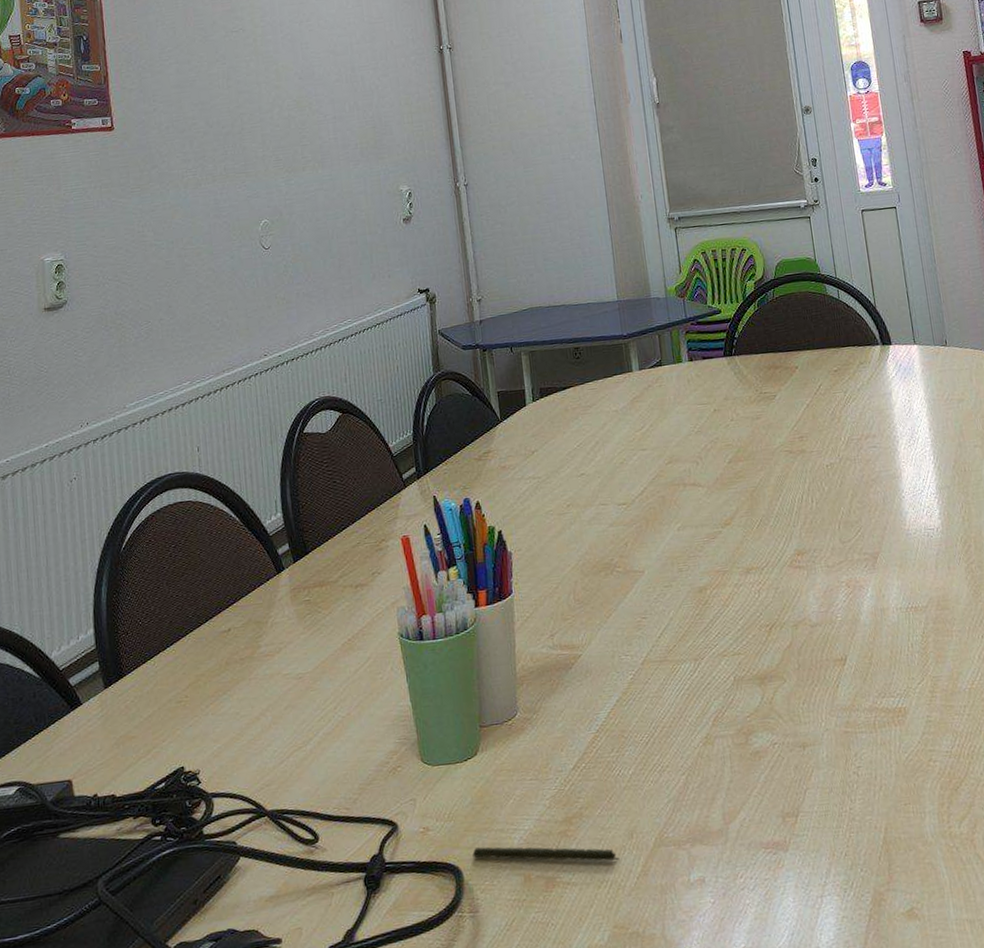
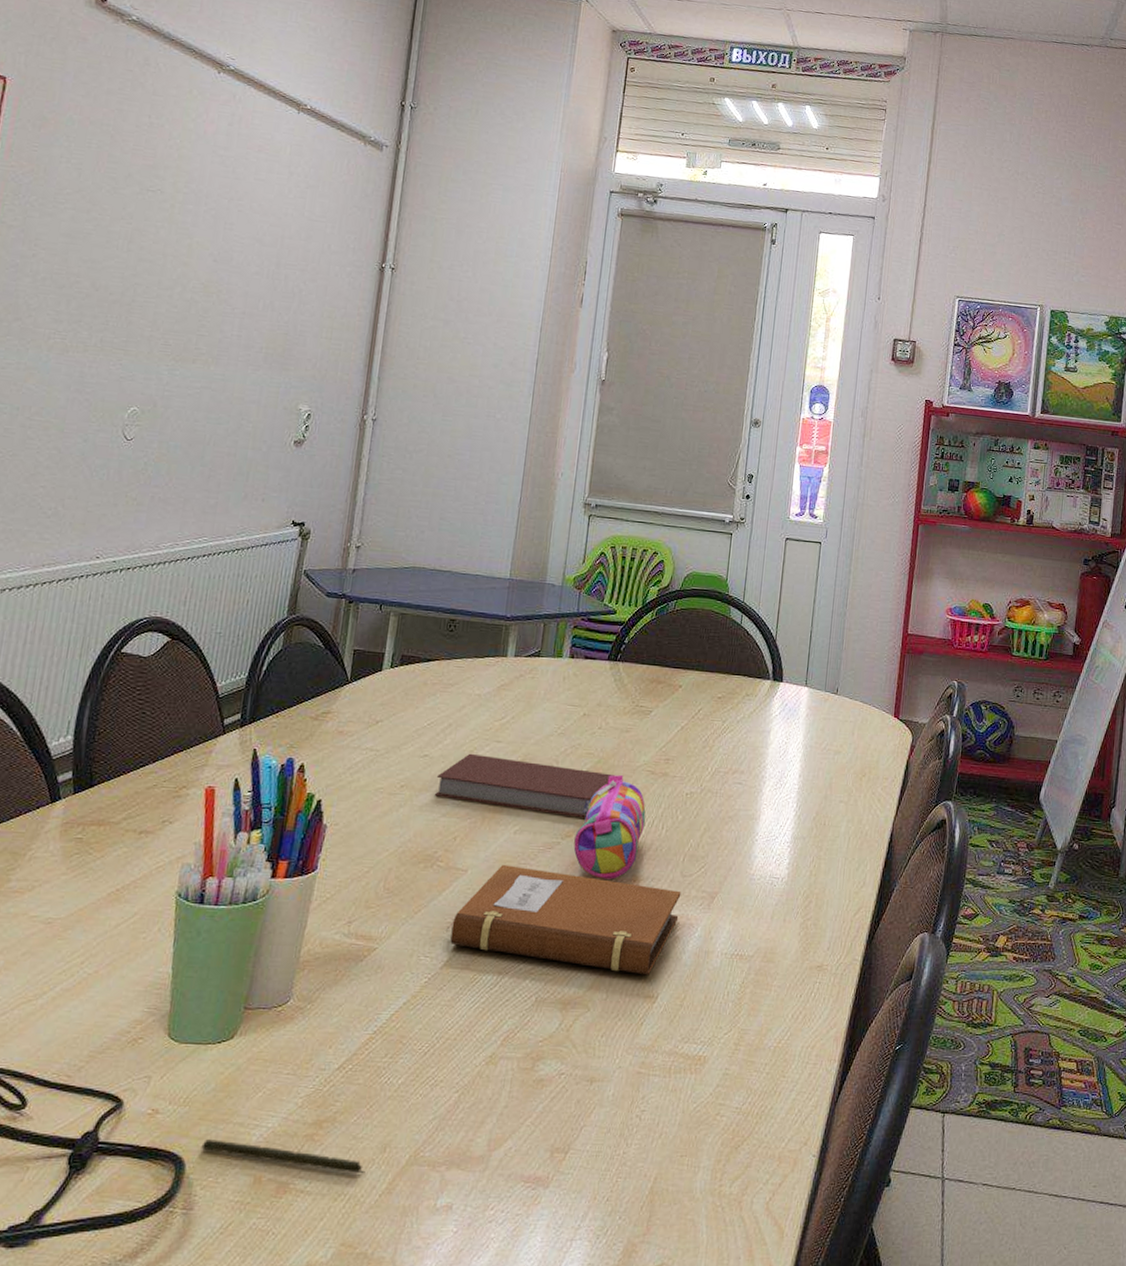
book: none [596,460,757,510] -> present [434,753,616,818]
notebook: none [638,556,848,642] -> present [446,864,681,976]
pencil case: none [733,460,795,559] -> present [573,775,646,879]

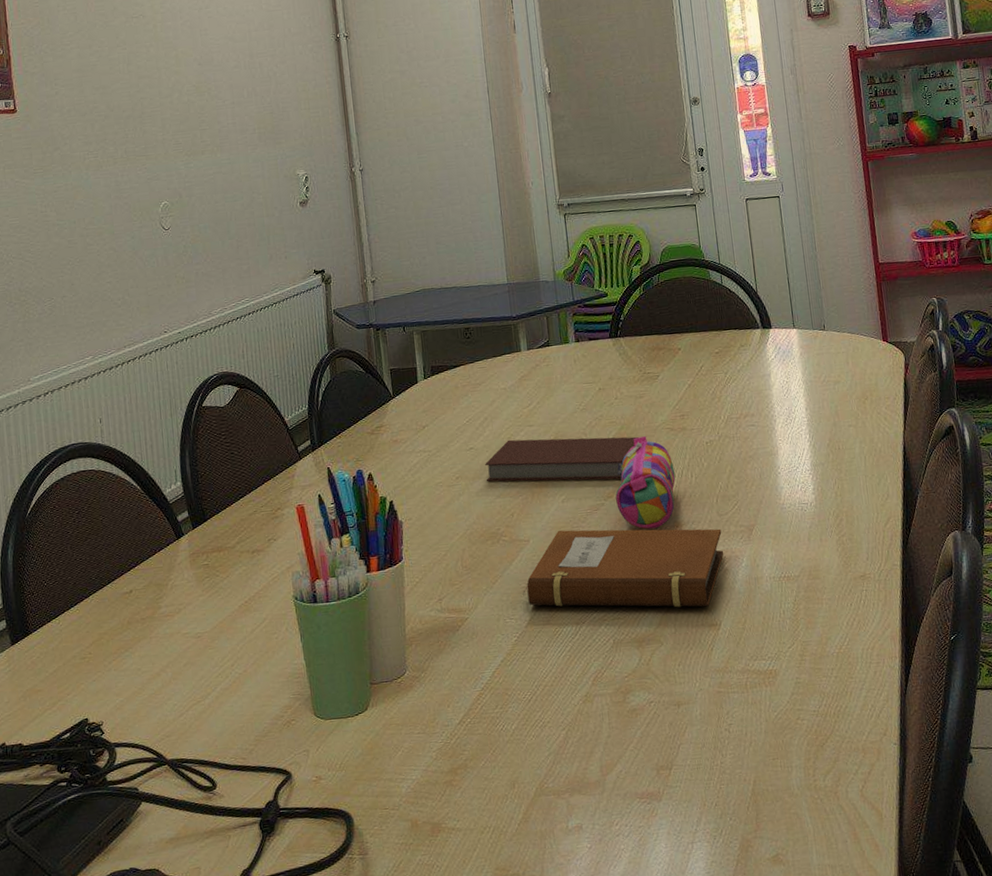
pen: present [201,1139,366,1174] -> none [362,794,502,809]

